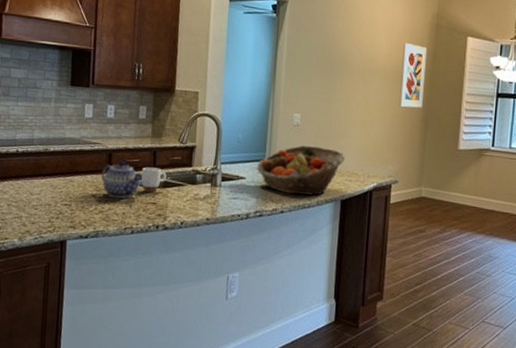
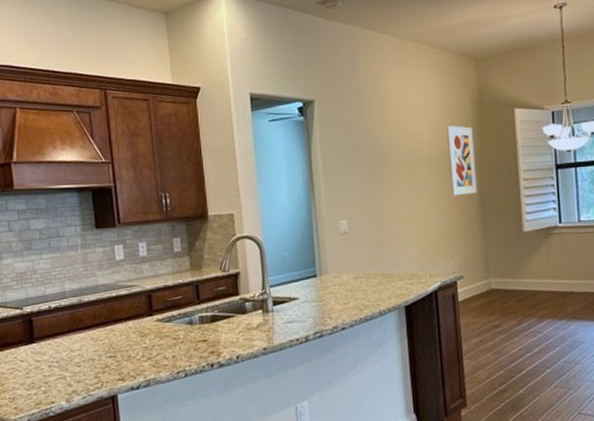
teapot: present [101,161,143,199] -> none [142,300,188,342]
mug: present [141,167,167,193] -> none [186,302,214,330]
fruit basket: present [256,145,346,196] -> none [308,252,403,309]

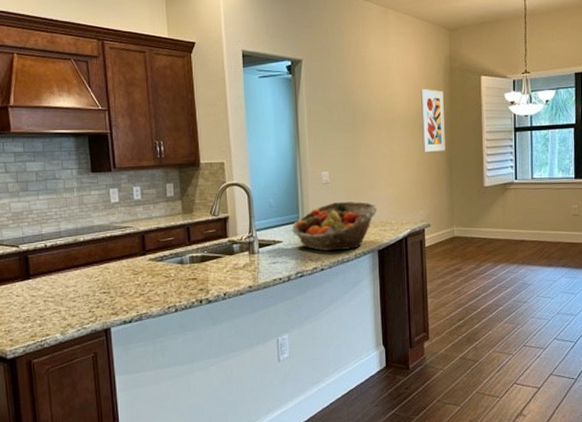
fruit basket: none [308,252,403,309] -> present [291,201,378,252]

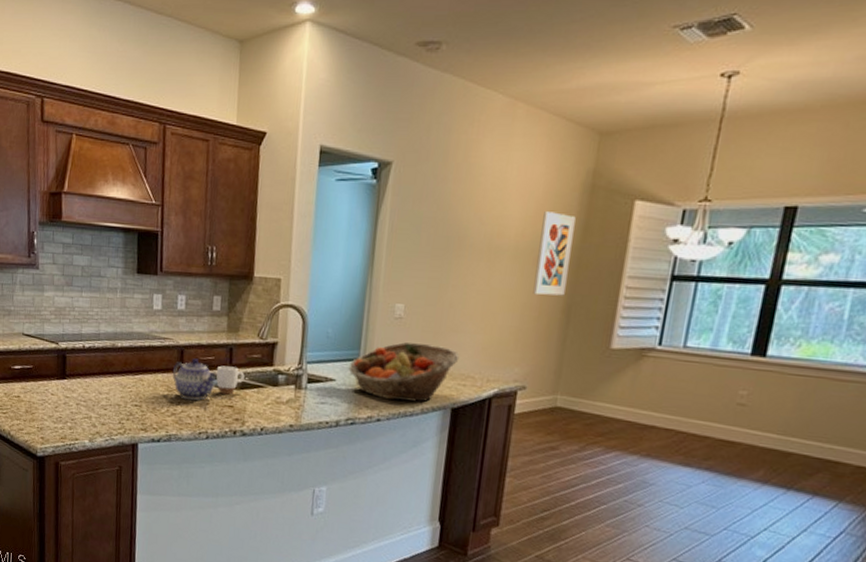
teapot: none [136,241,179,280] -> present [172,358,218,401]
mug: none [178,243,203,269] -> present [216,365,245,395]

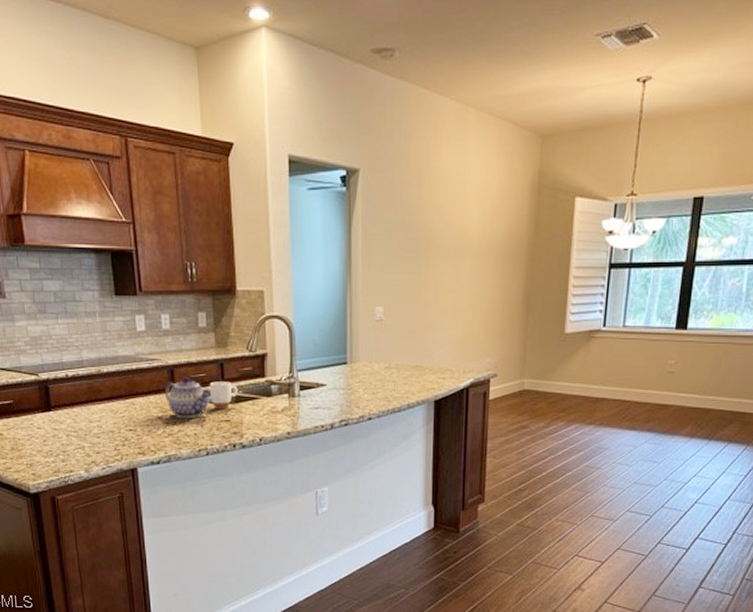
fruit basket: present [348,342,460,403] -> none [337,342,438,399]
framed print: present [533,211,576,296] -> none [496,211,527,290]

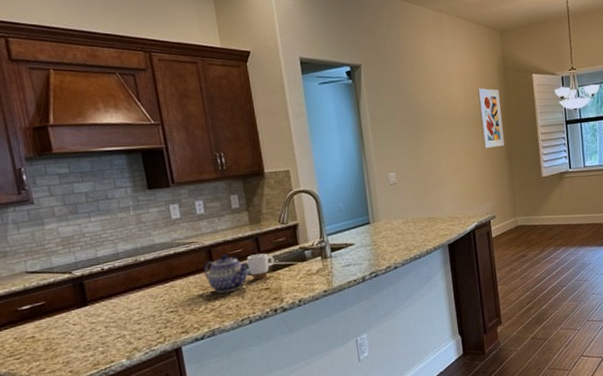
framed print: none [496,211,527,290] -> present [478,88,505,149]

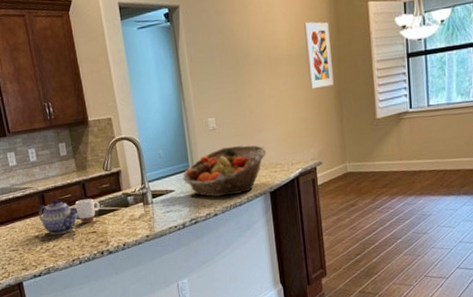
fruit basket: none [362,199,445,250] -> present [182,144,267,197]

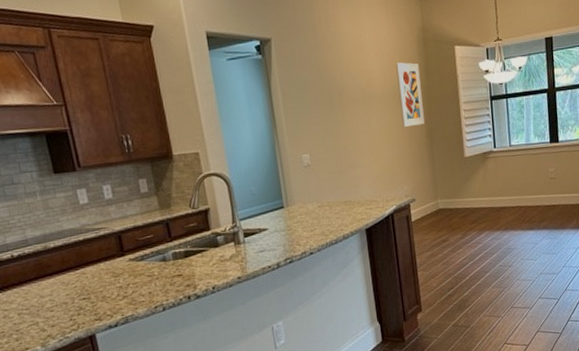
teapot: present [38,199,77,236] -> none [114,240,161,281]
mug: present [75,198,100,224] -> none [158,239,187,266]
fruit basket: present [182,144,267,197] -> none [276,181,362,235]

